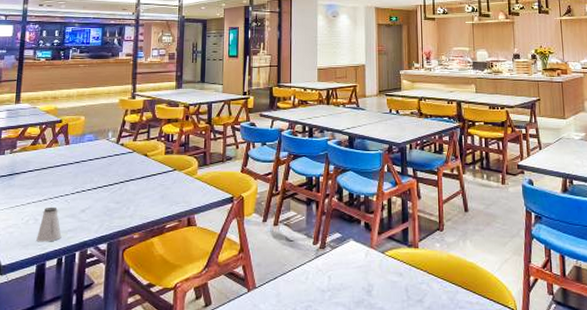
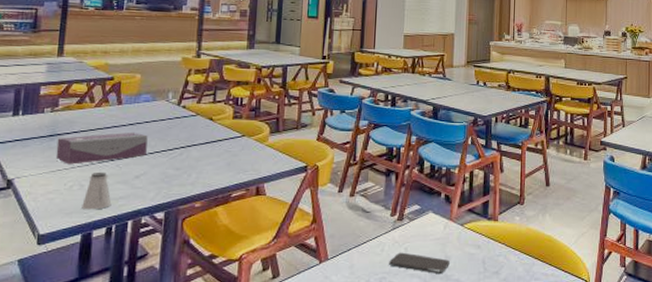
tissue box: none [14,169,92,201] -> present [55,132,148,165]
smartphone: none [314,280,373,302] -> present [389,252,450,273]

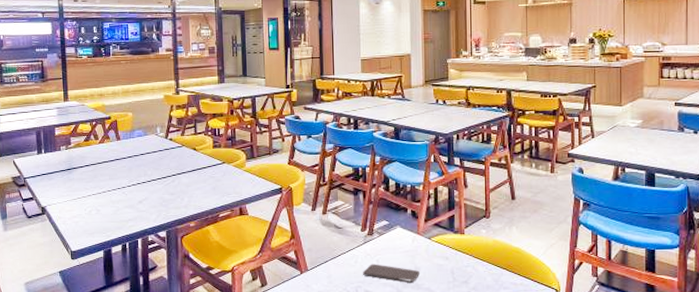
tissue box: present [55,132,148,165] -> none [74,163,145,193]
saltshaker: present [82,171,112,210] -> none [100,198,123,230]

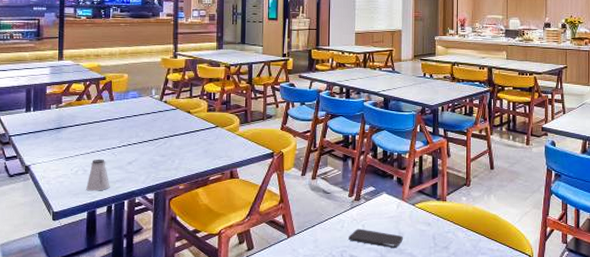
saltshaker: none [100,198,123,230] -> present [86,159,110,191]

